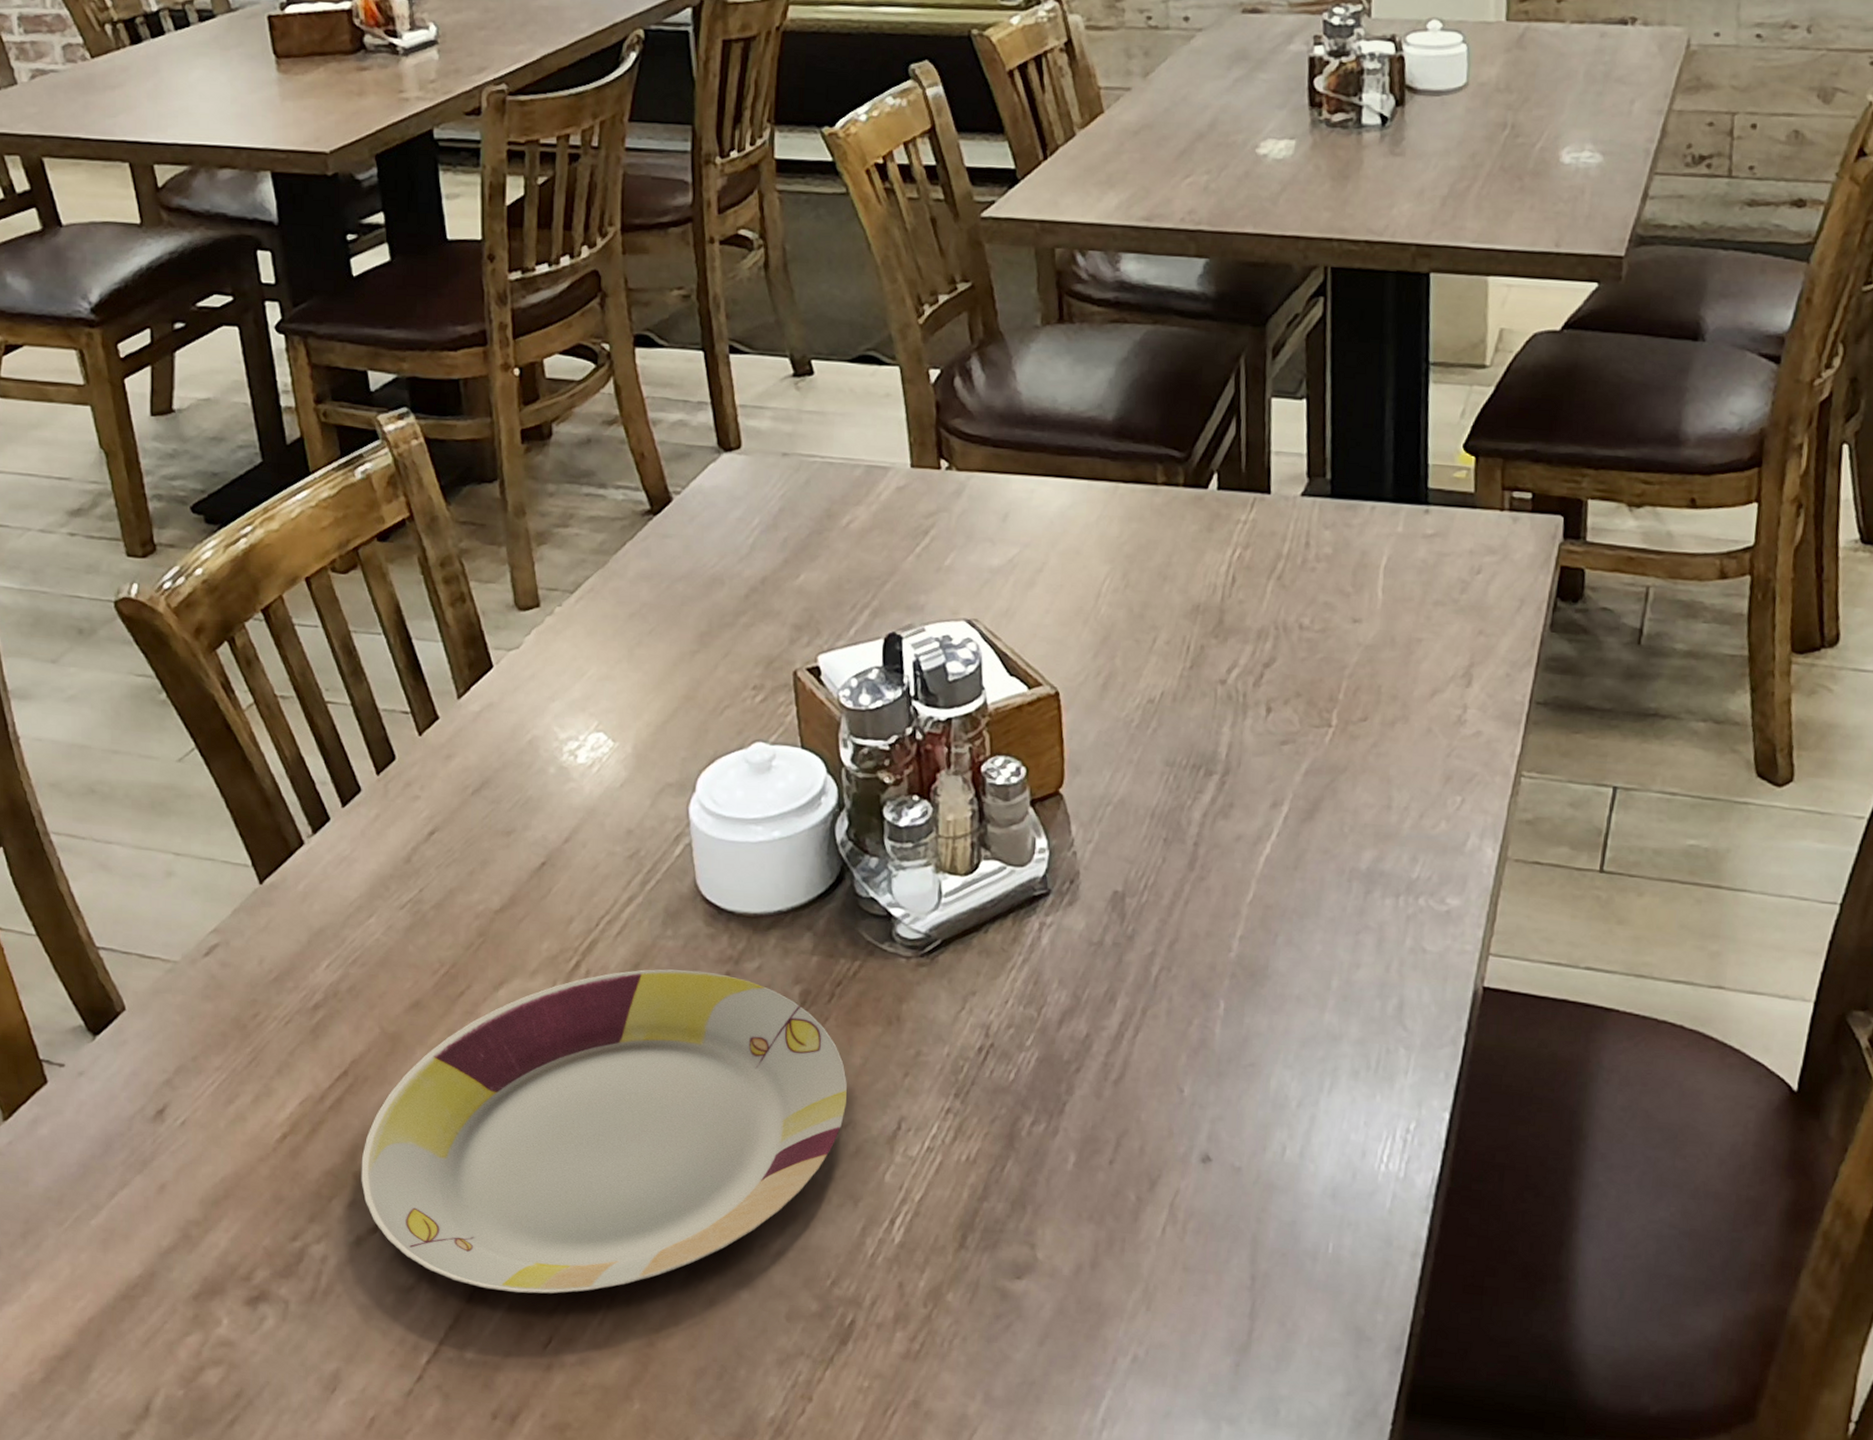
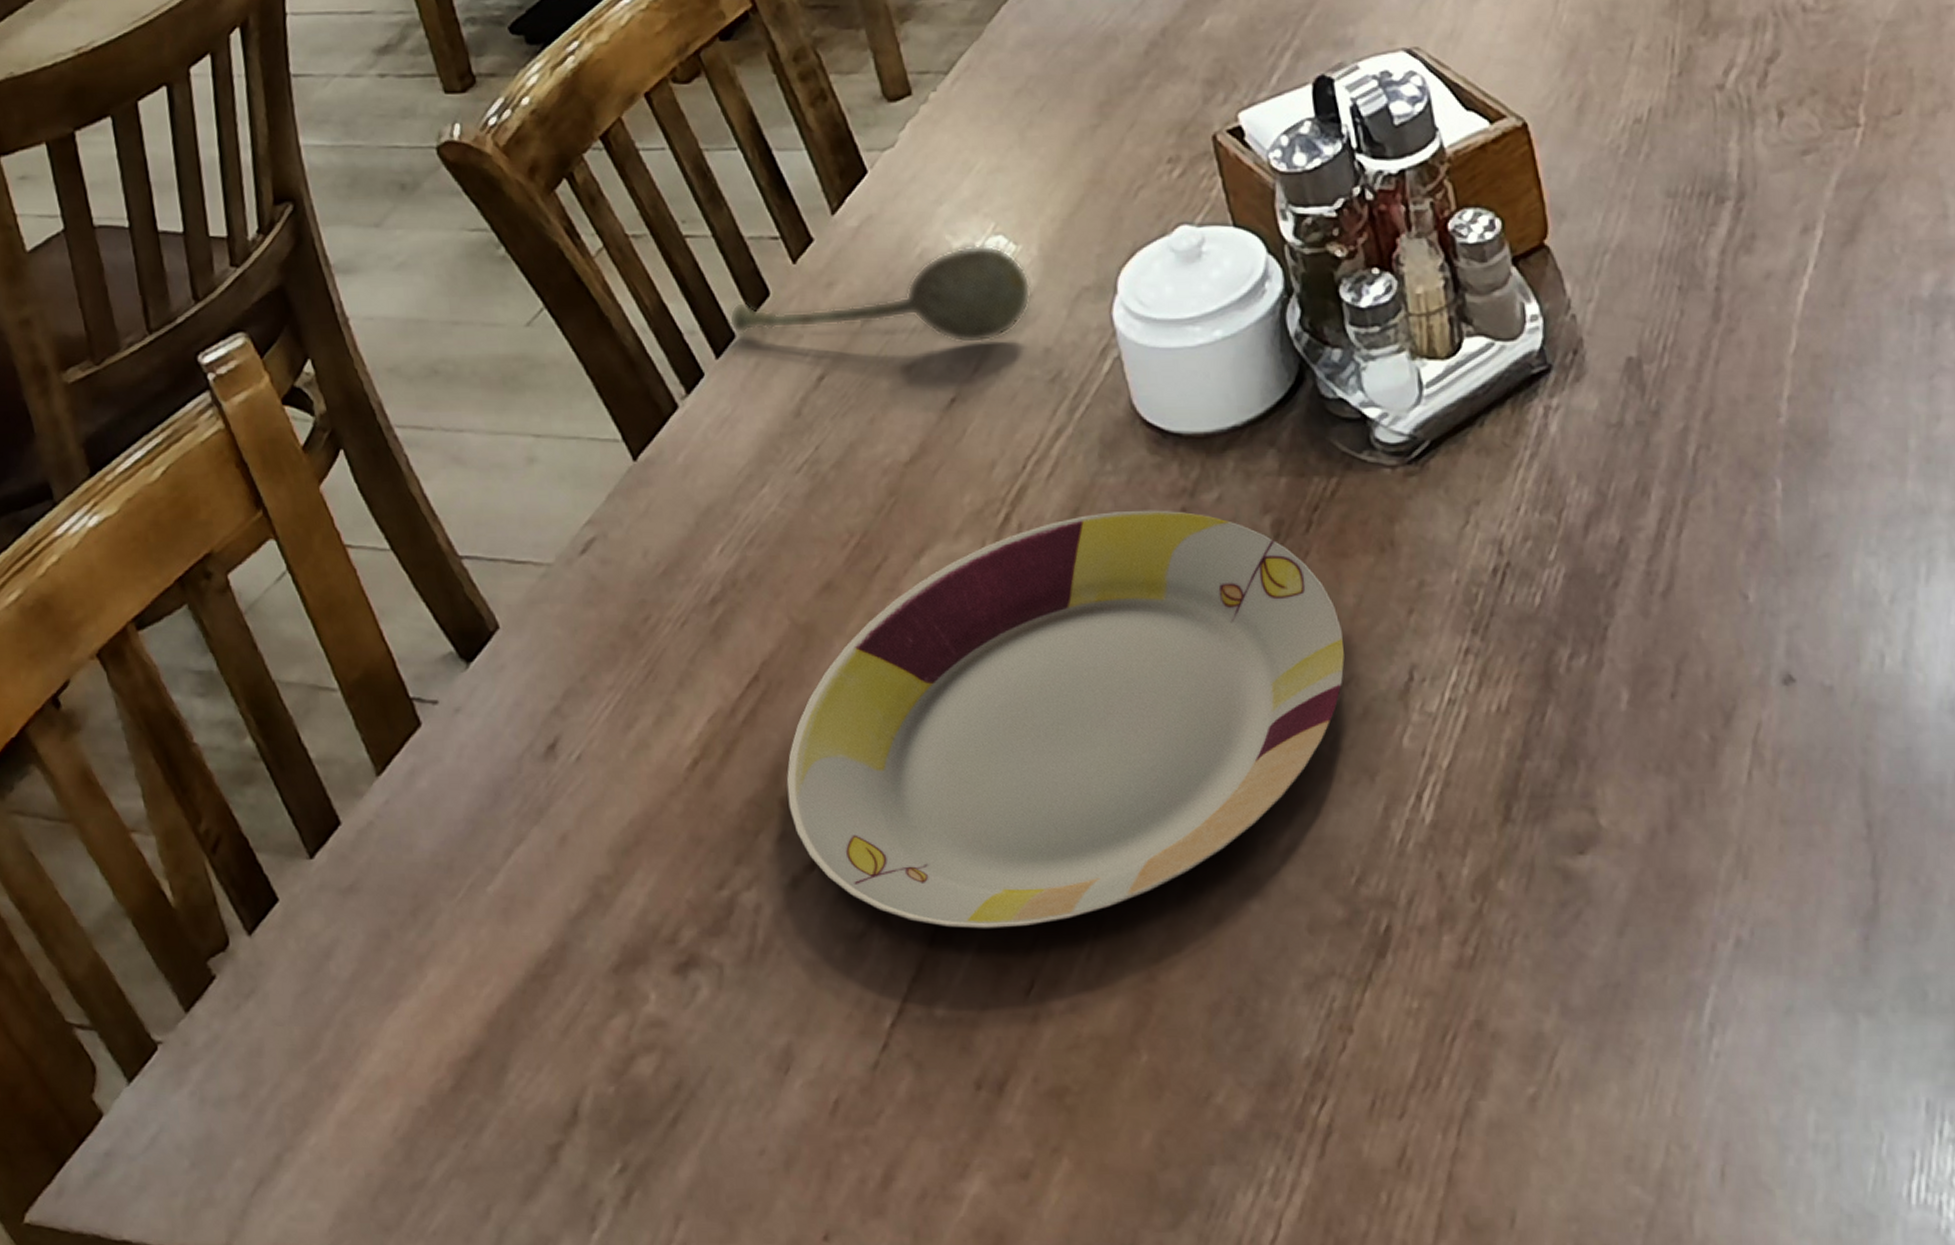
soupspoon: none [357,738,622,820] -> present [728,245,1031,344]

